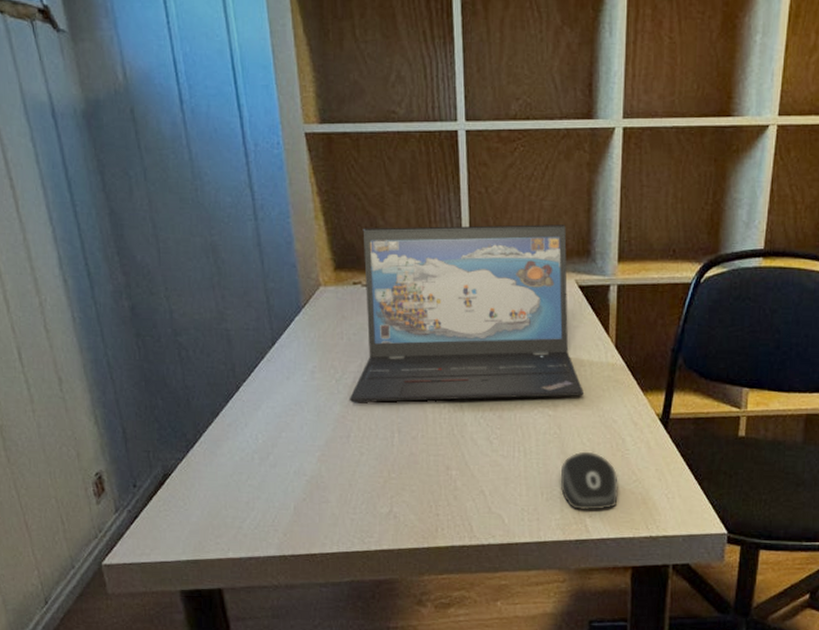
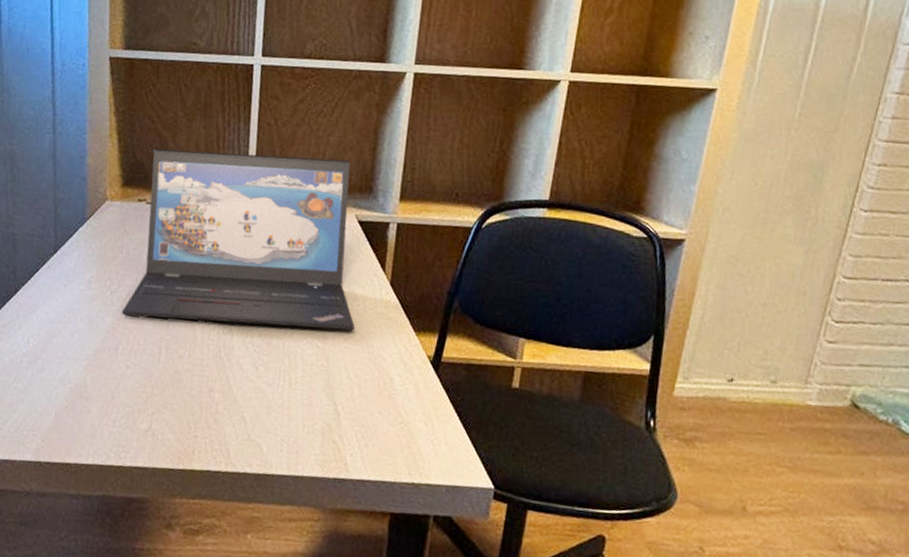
computer mouse: present [560,451,618,510] -> none [322,387,384,450]

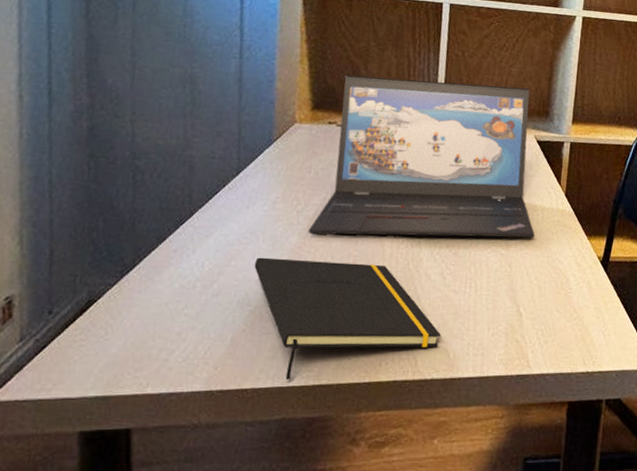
notepad: none [73,336,254,459] -> present [254,257,442,380]

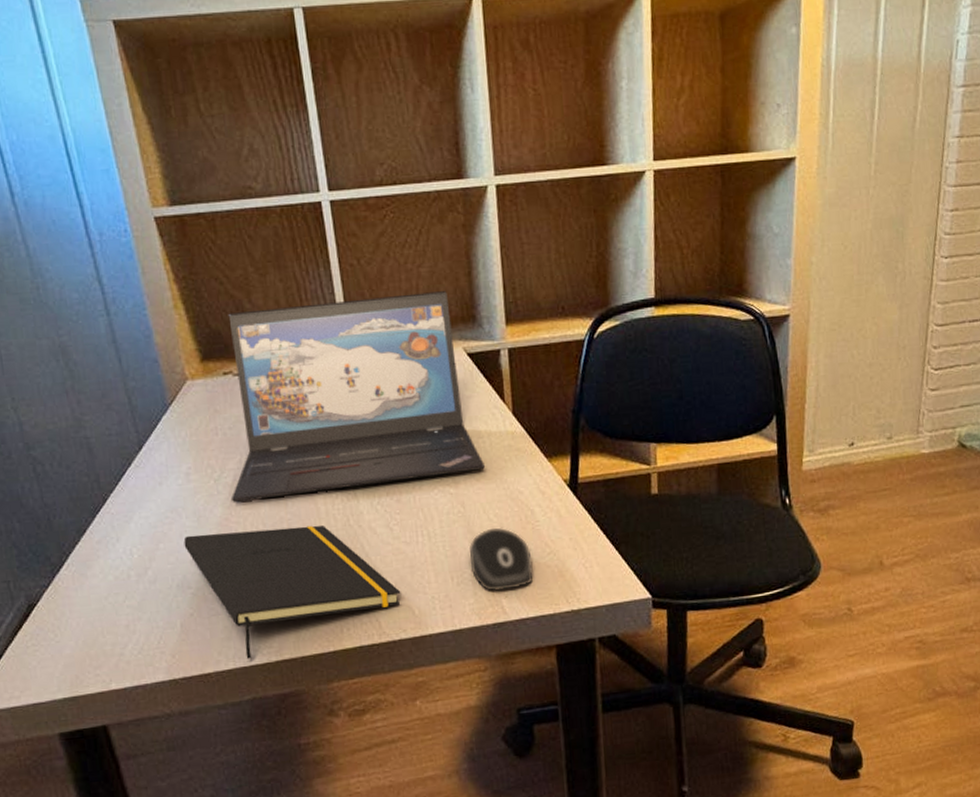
computer mouse: none [506,289,561,346] -> present [470,527,534,591]

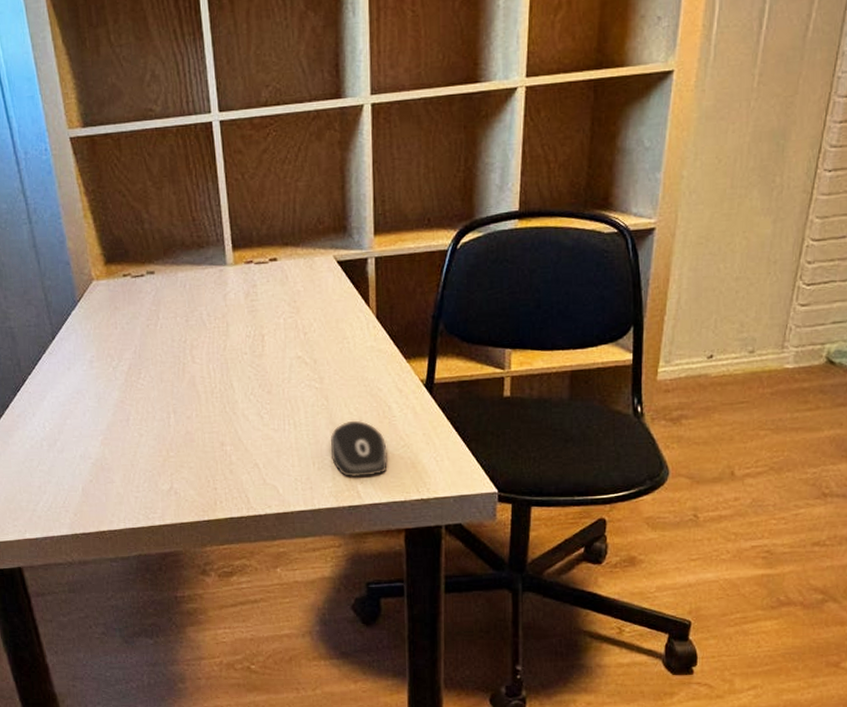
notepad: present [183,525,401,659] -> none [86,410,268,522]
laptop: present [228,291,485,502] -> none [126,203,348,387]

